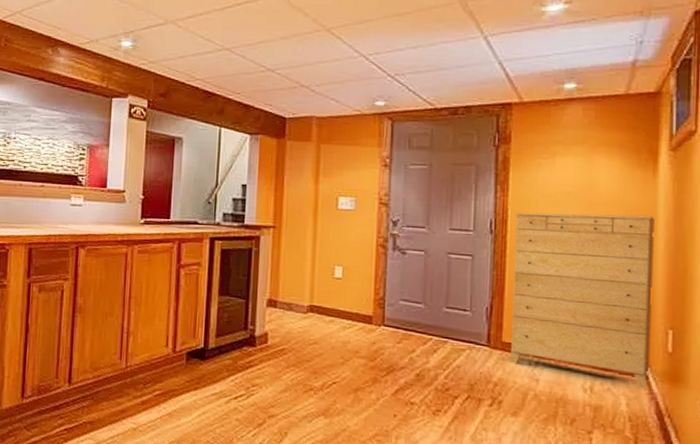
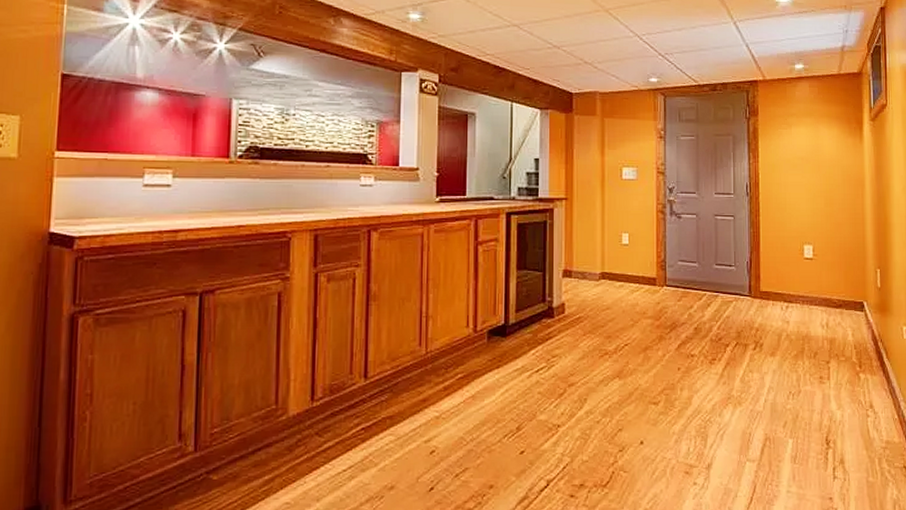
dresser: present [511,212,654,389] -> none [764,174,867,320]

